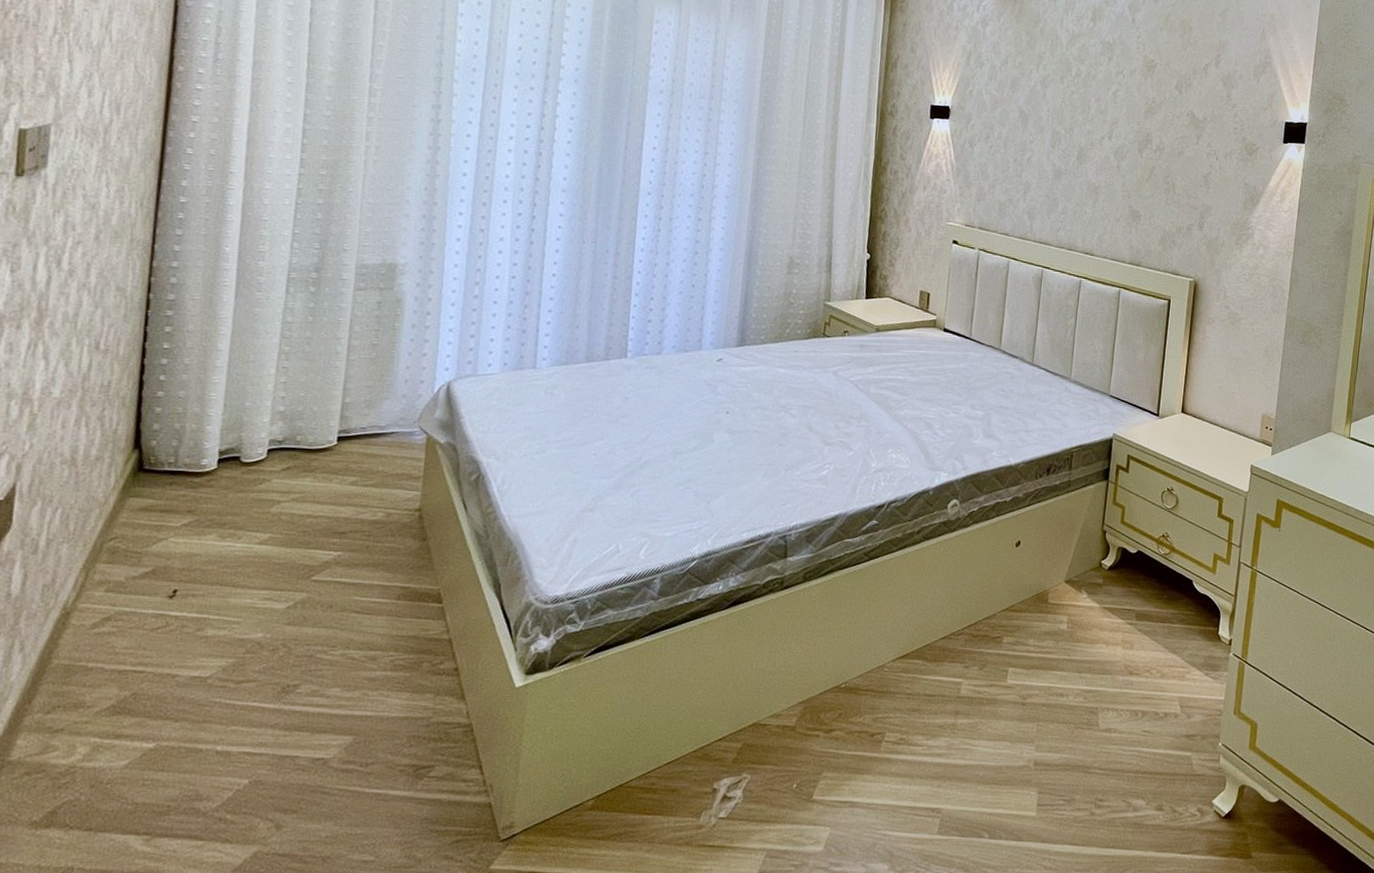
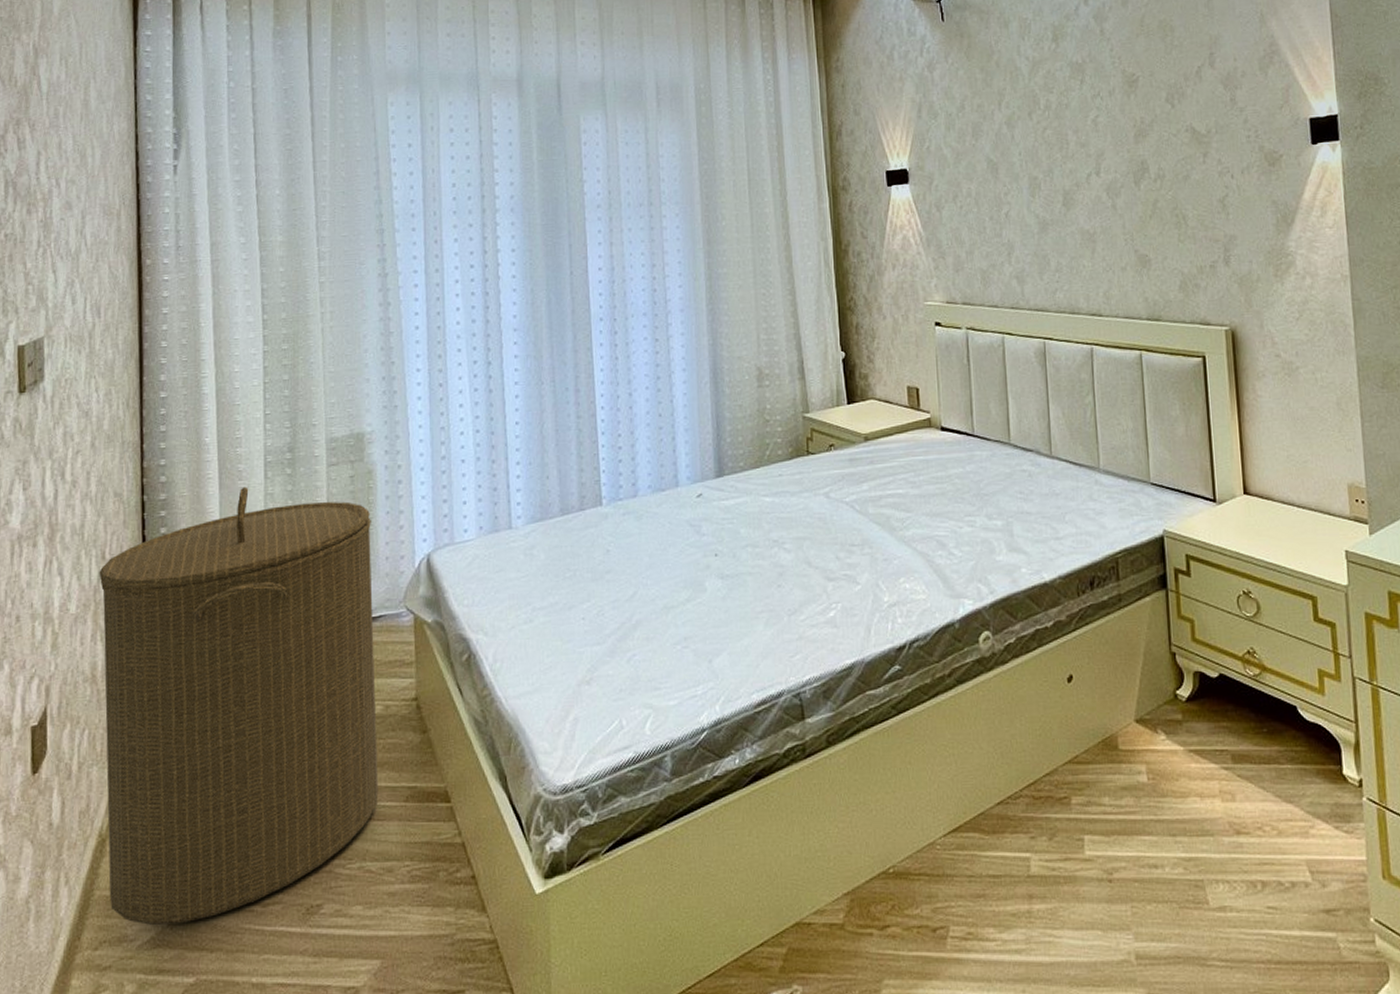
laundry hamper: none [68,298,394,695] -> present [99,486,379,926]

